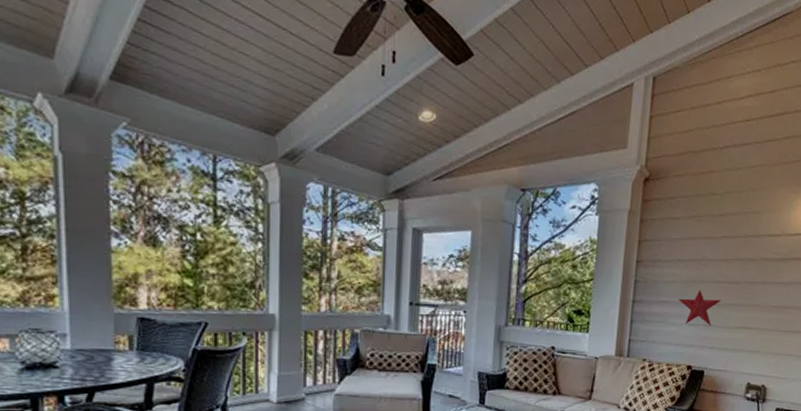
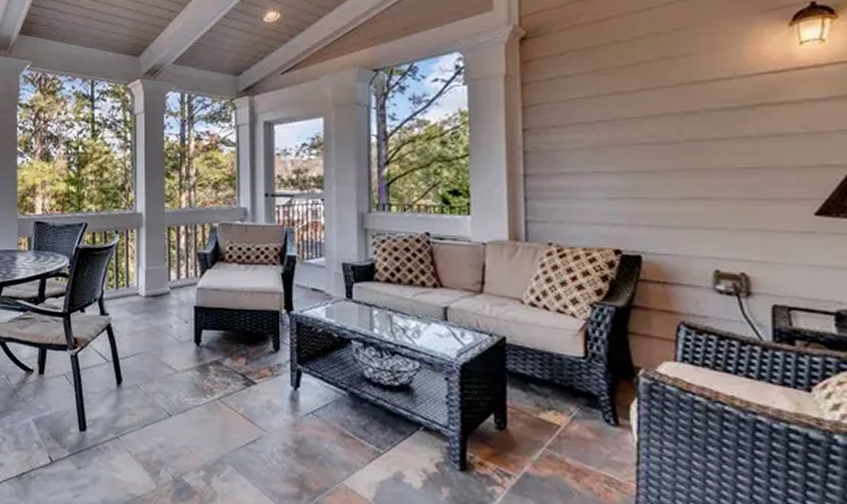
decorative star: present [678,290,722,326] -> none [588,156,653,199]

